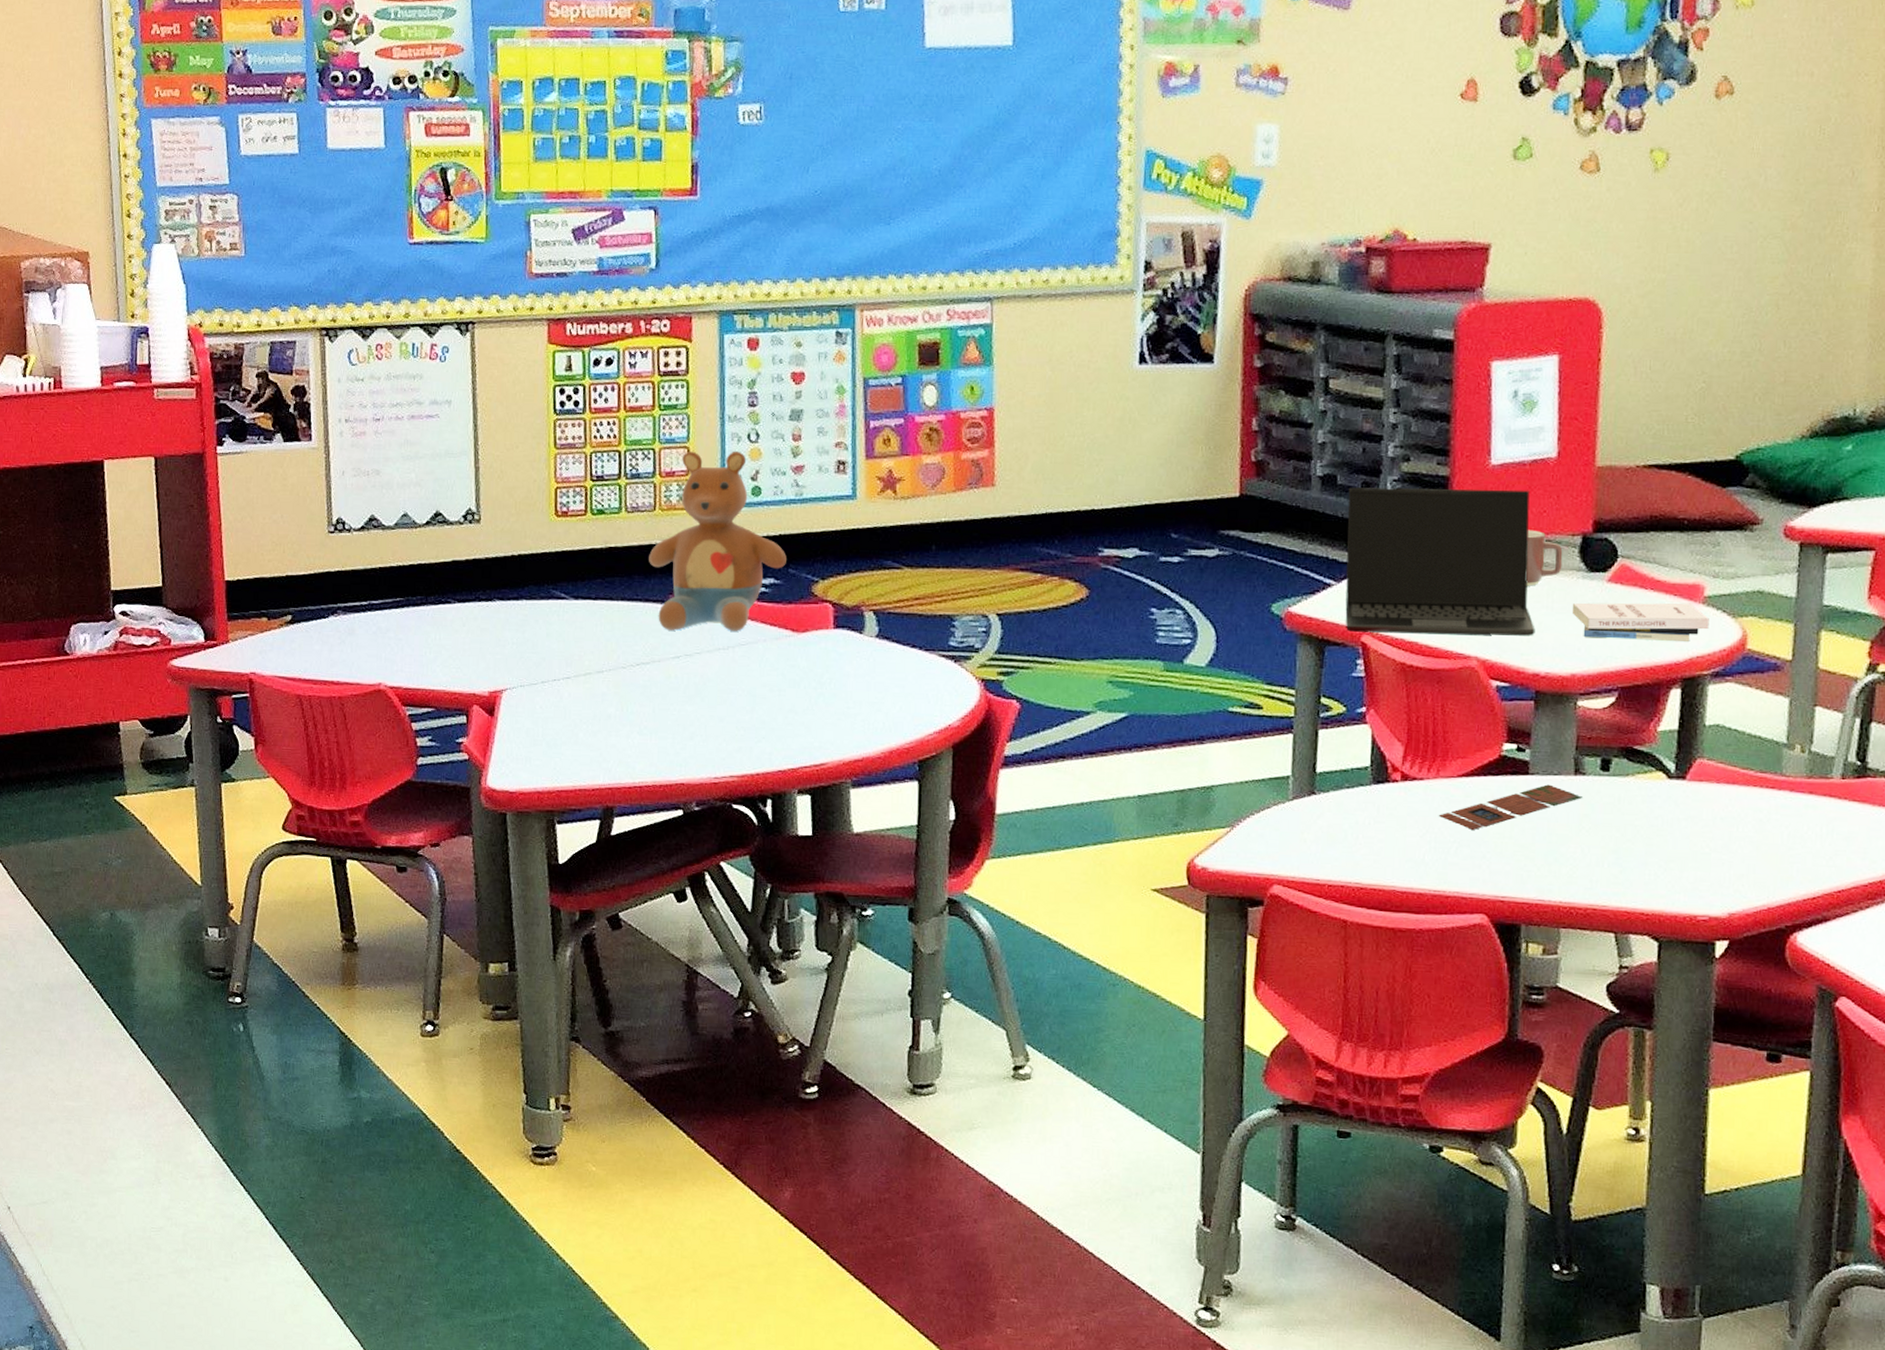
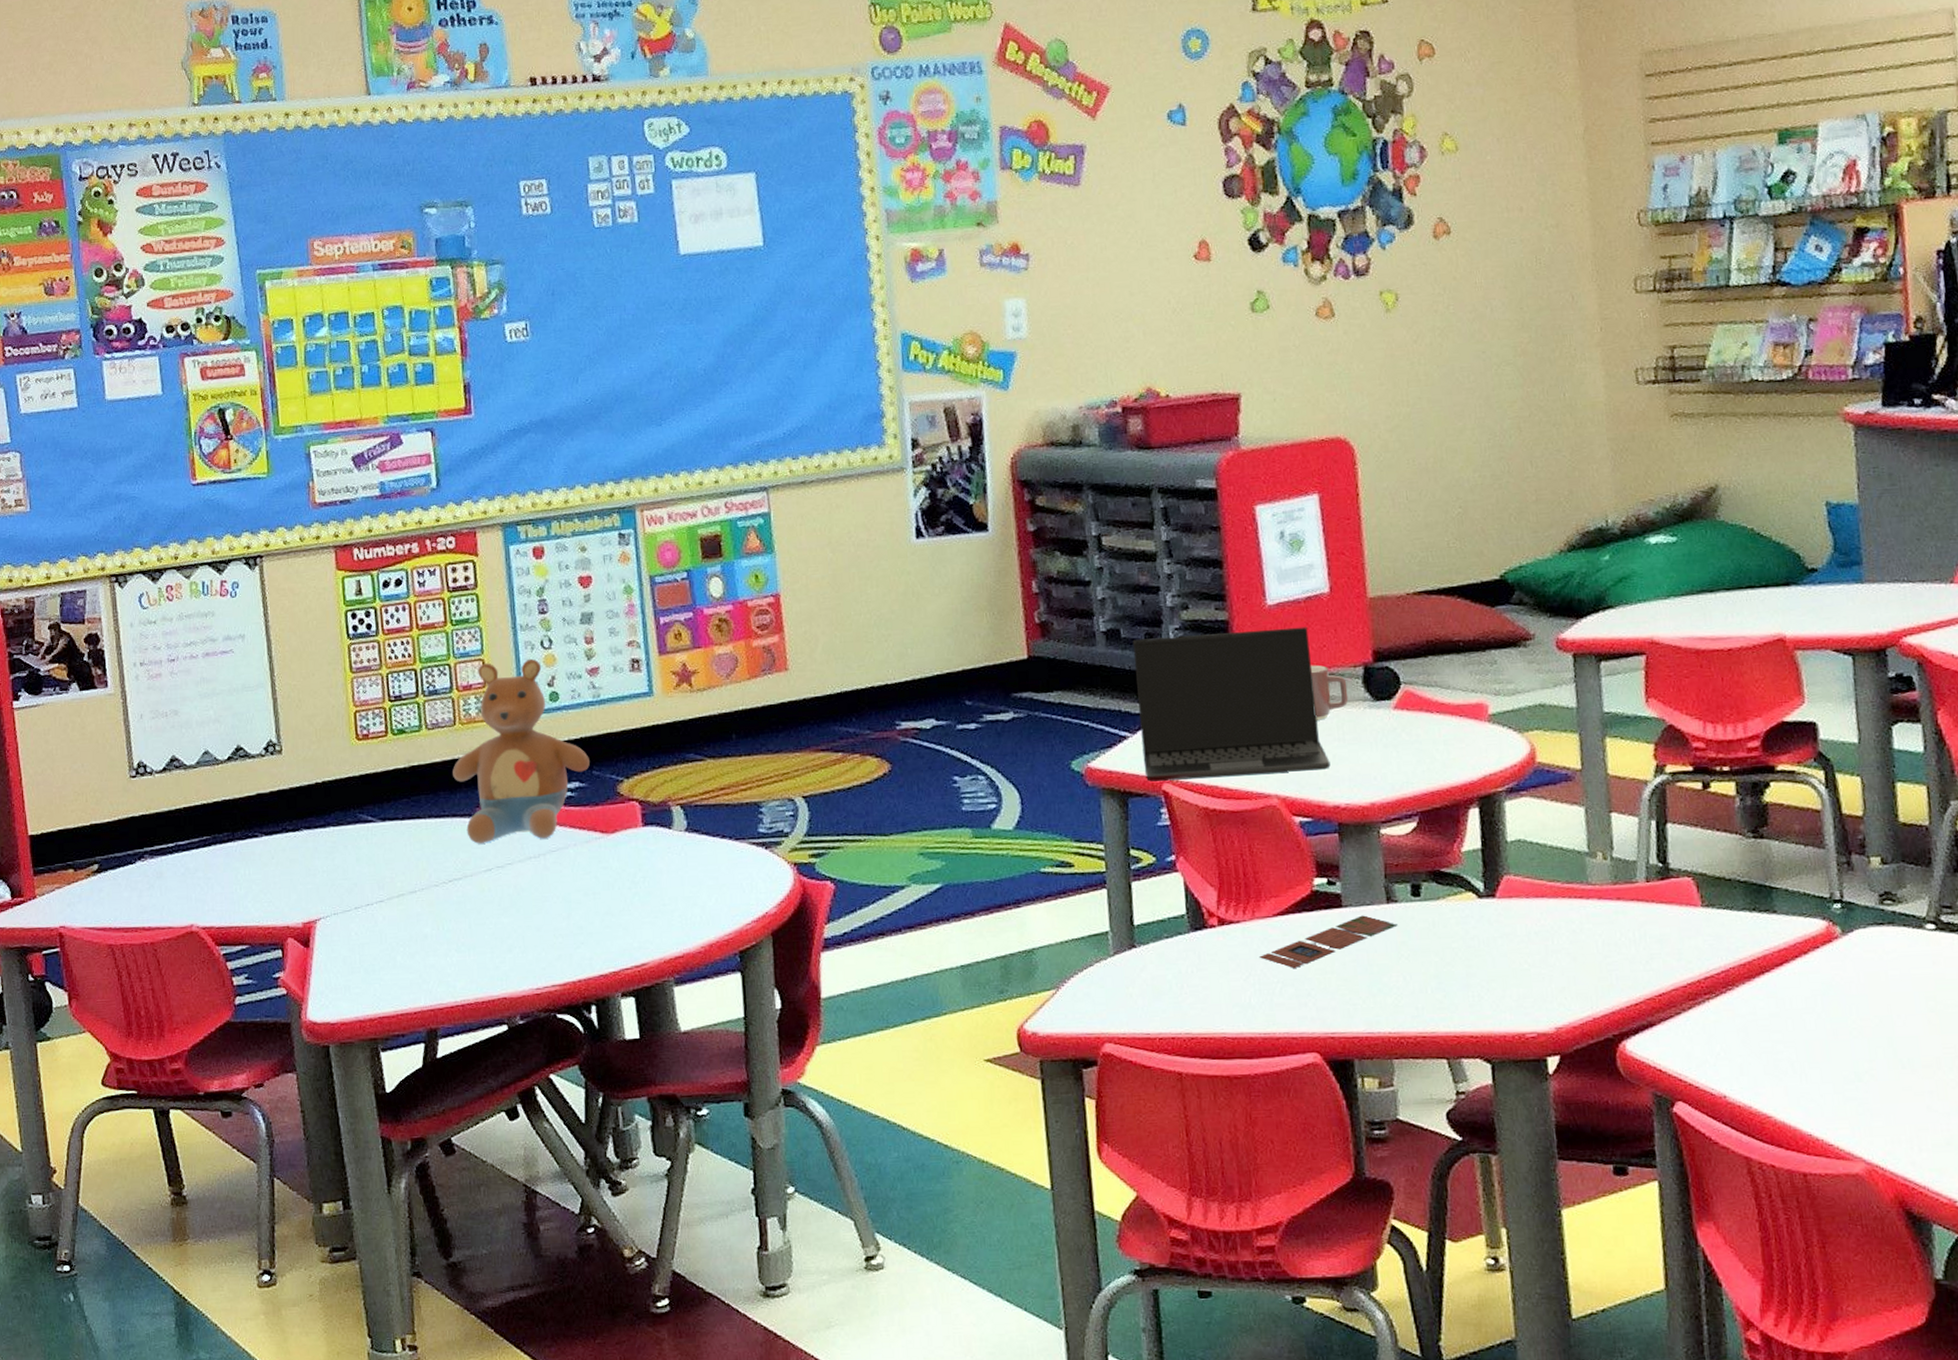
books: present [1572,602,1709,641] -> none [1362,722,1498,765]

